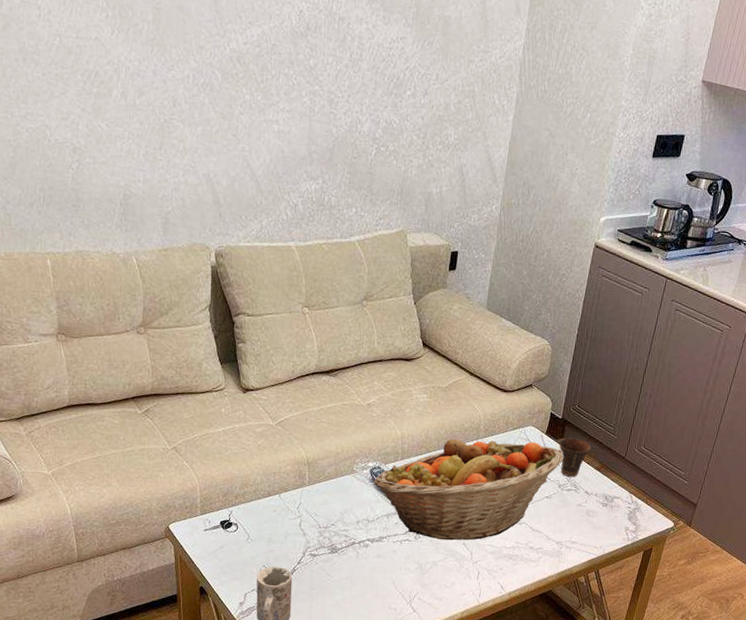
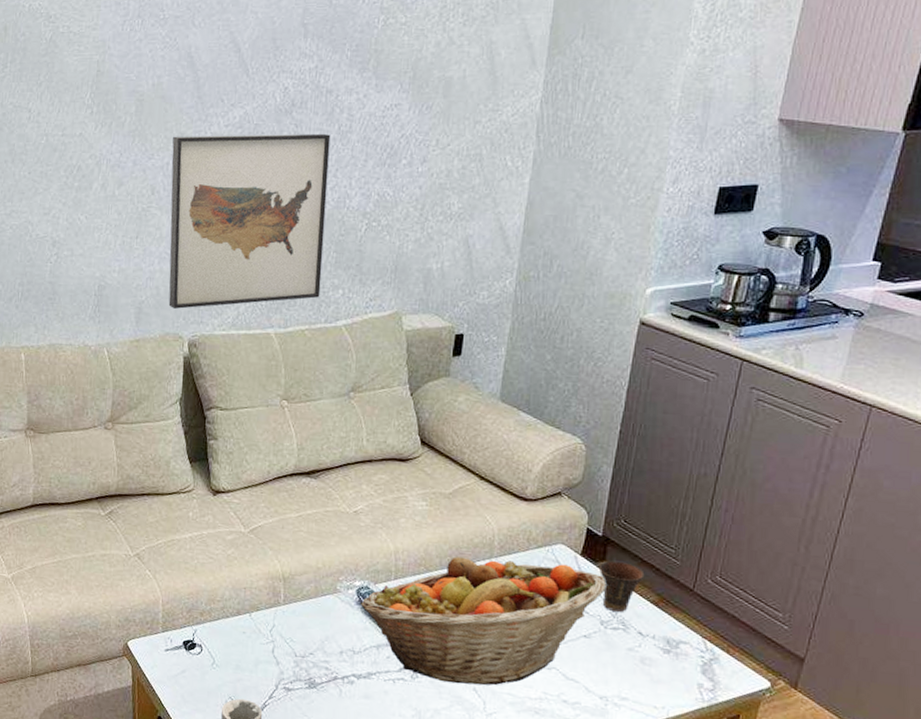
wall art: none [192,49,343,221] -> present [168,134,331,309]

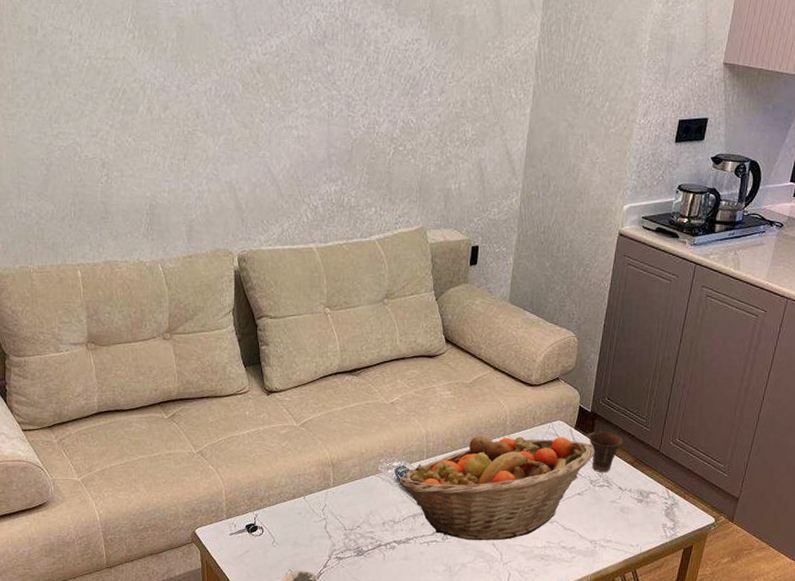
wall art: present [168,134,331,309] -> none [214,62,360,226]

